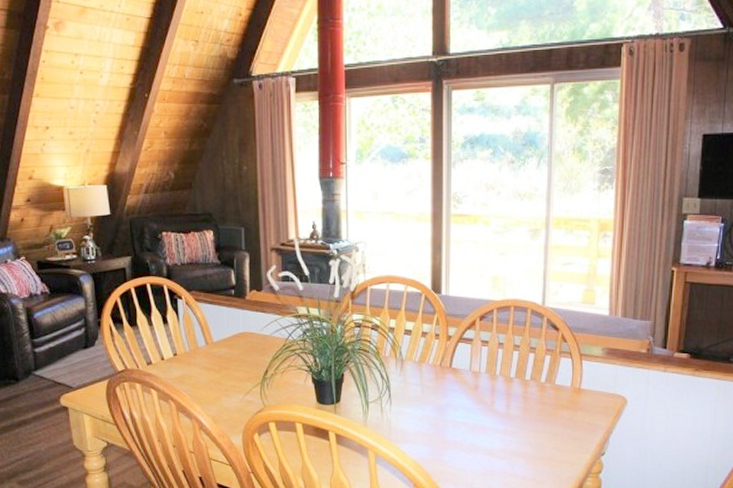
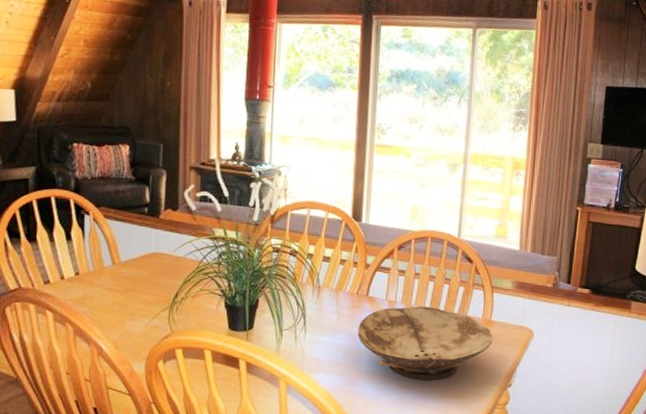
bowl: none [443,376,583,450] -> present [358,306,493,381]

